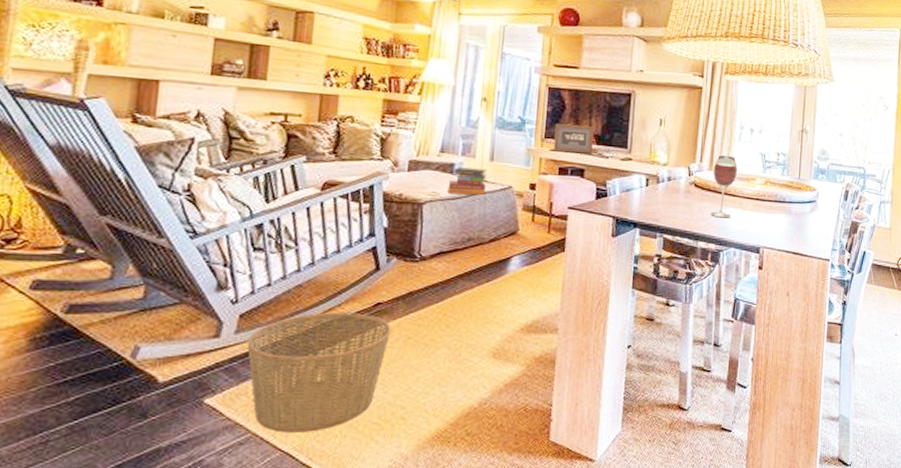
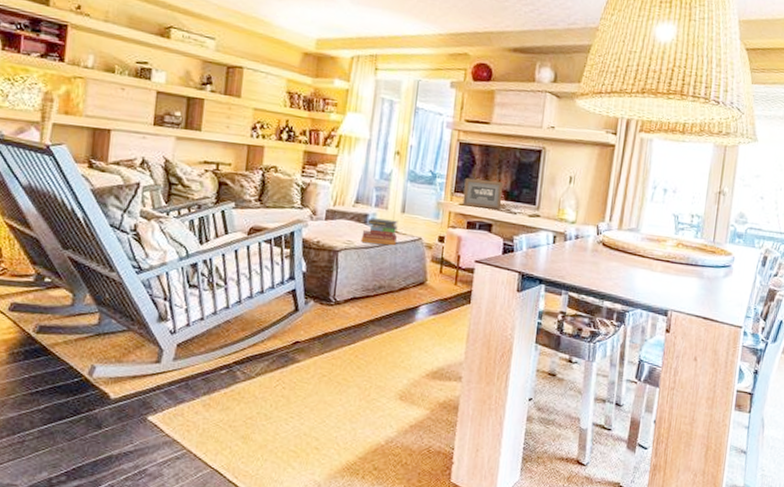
basket: present [247,312,391,433] -> none [183,347,308,454]
wineglass: present [711,155,738,218] -> none [618,215,648,279]

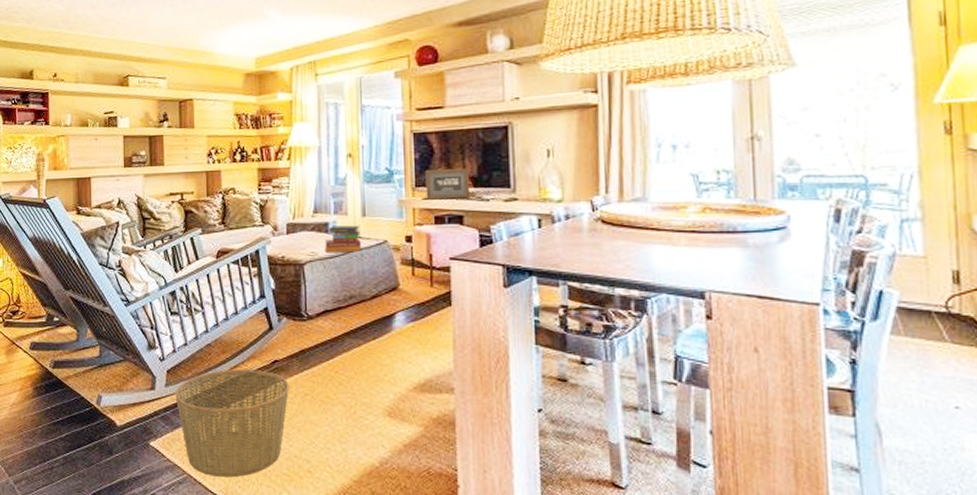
basket: none [183,347,308,454] -> present [175,369,289,478]

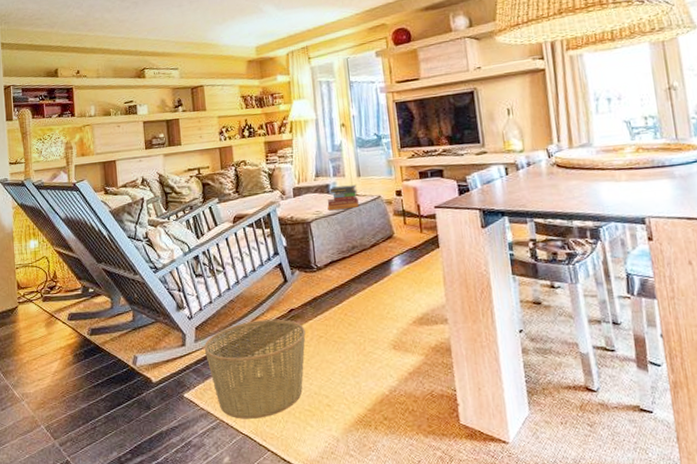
picture frame: present [425,169,471,200] -> none [408,130,448,159]

